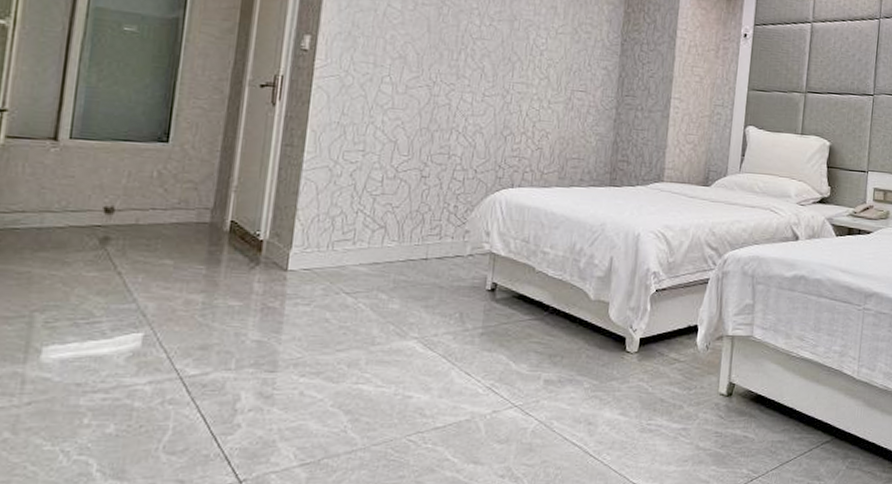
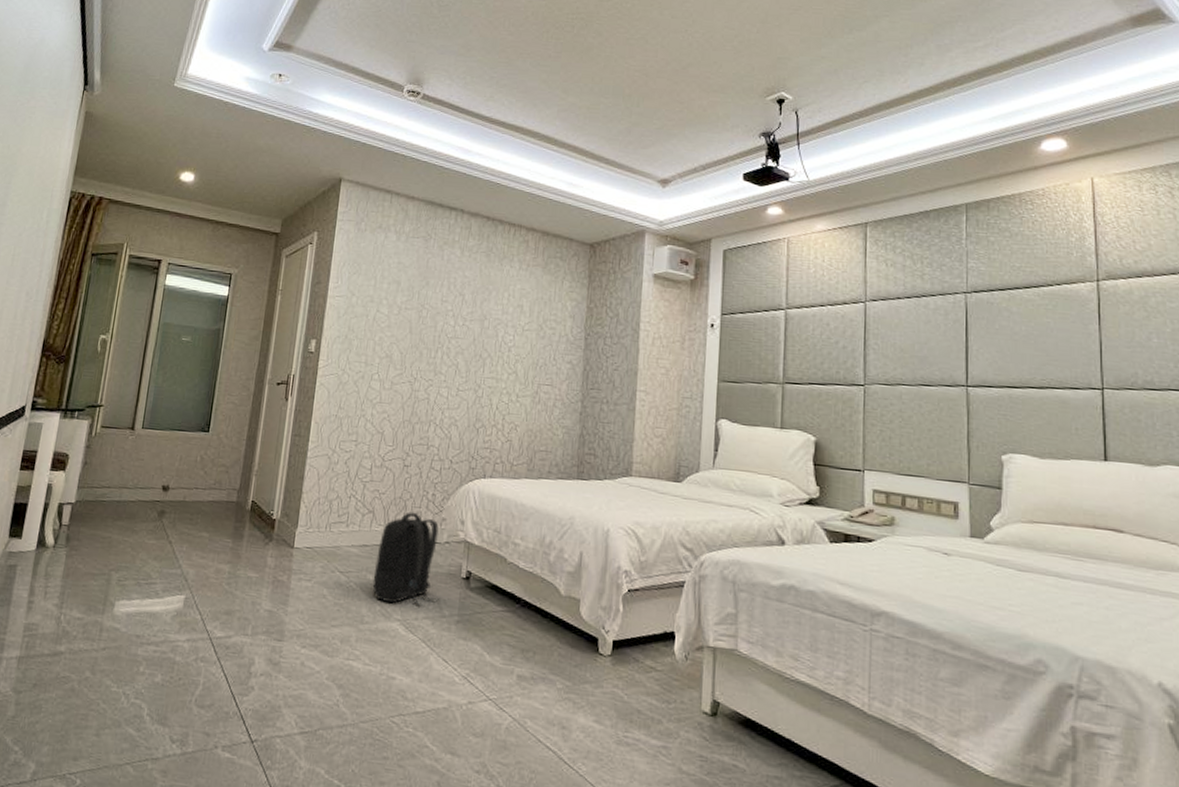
backpack: none [384,225,462,322] -> present [372,511,439,606]

